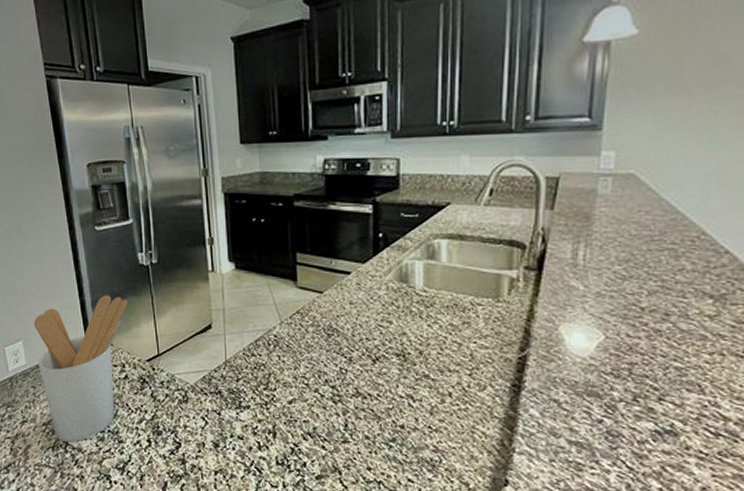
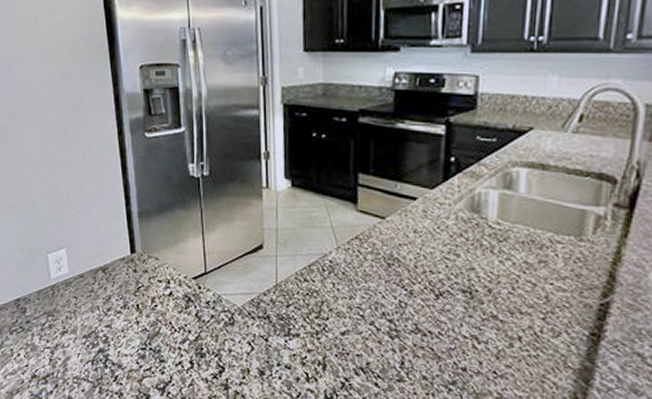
utensil holder: present [34,295,127,442] -> none [78,206,175,358]

